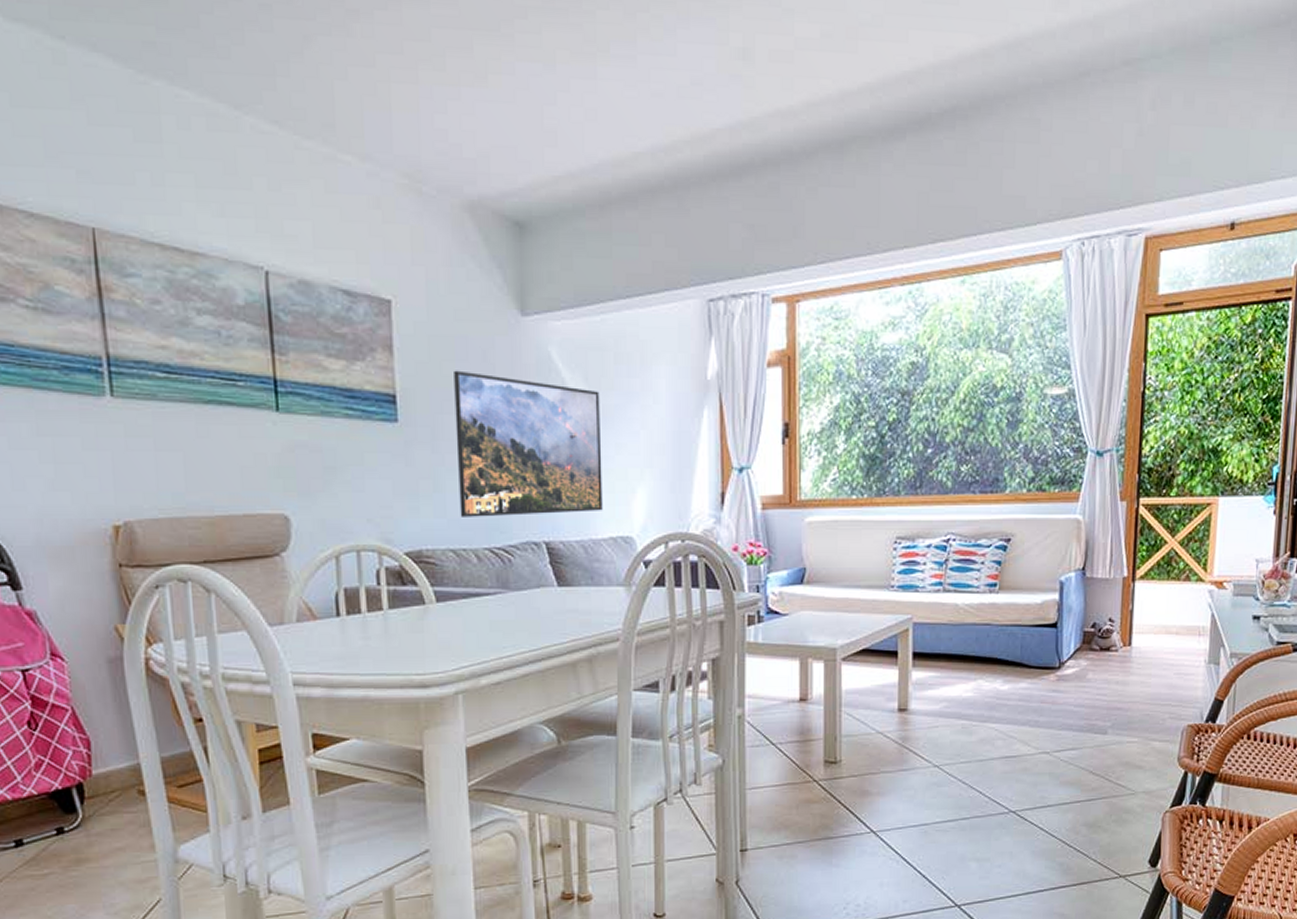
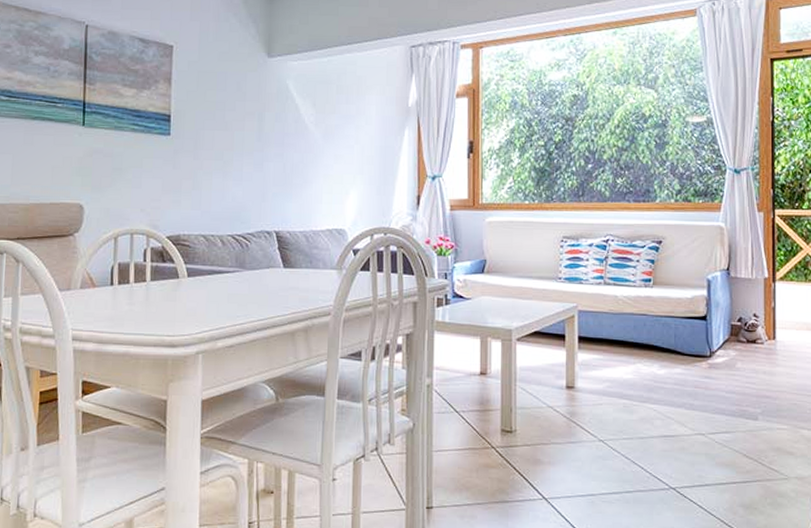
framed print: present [454,370,603,517] -> none [211,97,324,210]

